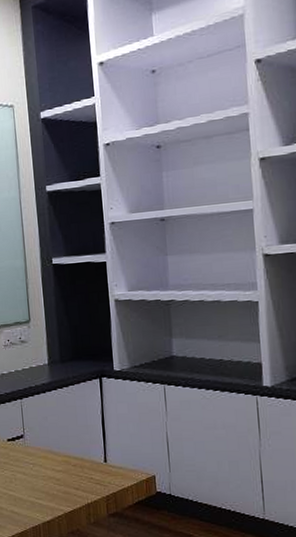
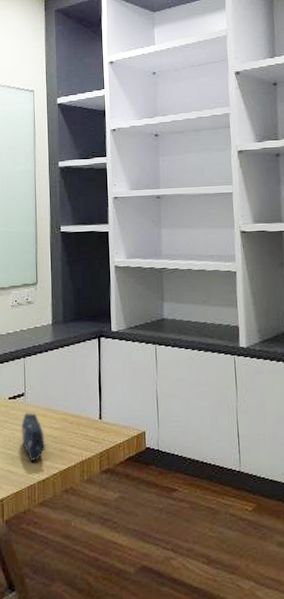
pencil case: none [22,455,49,504] -> present [21,413,46,462]

